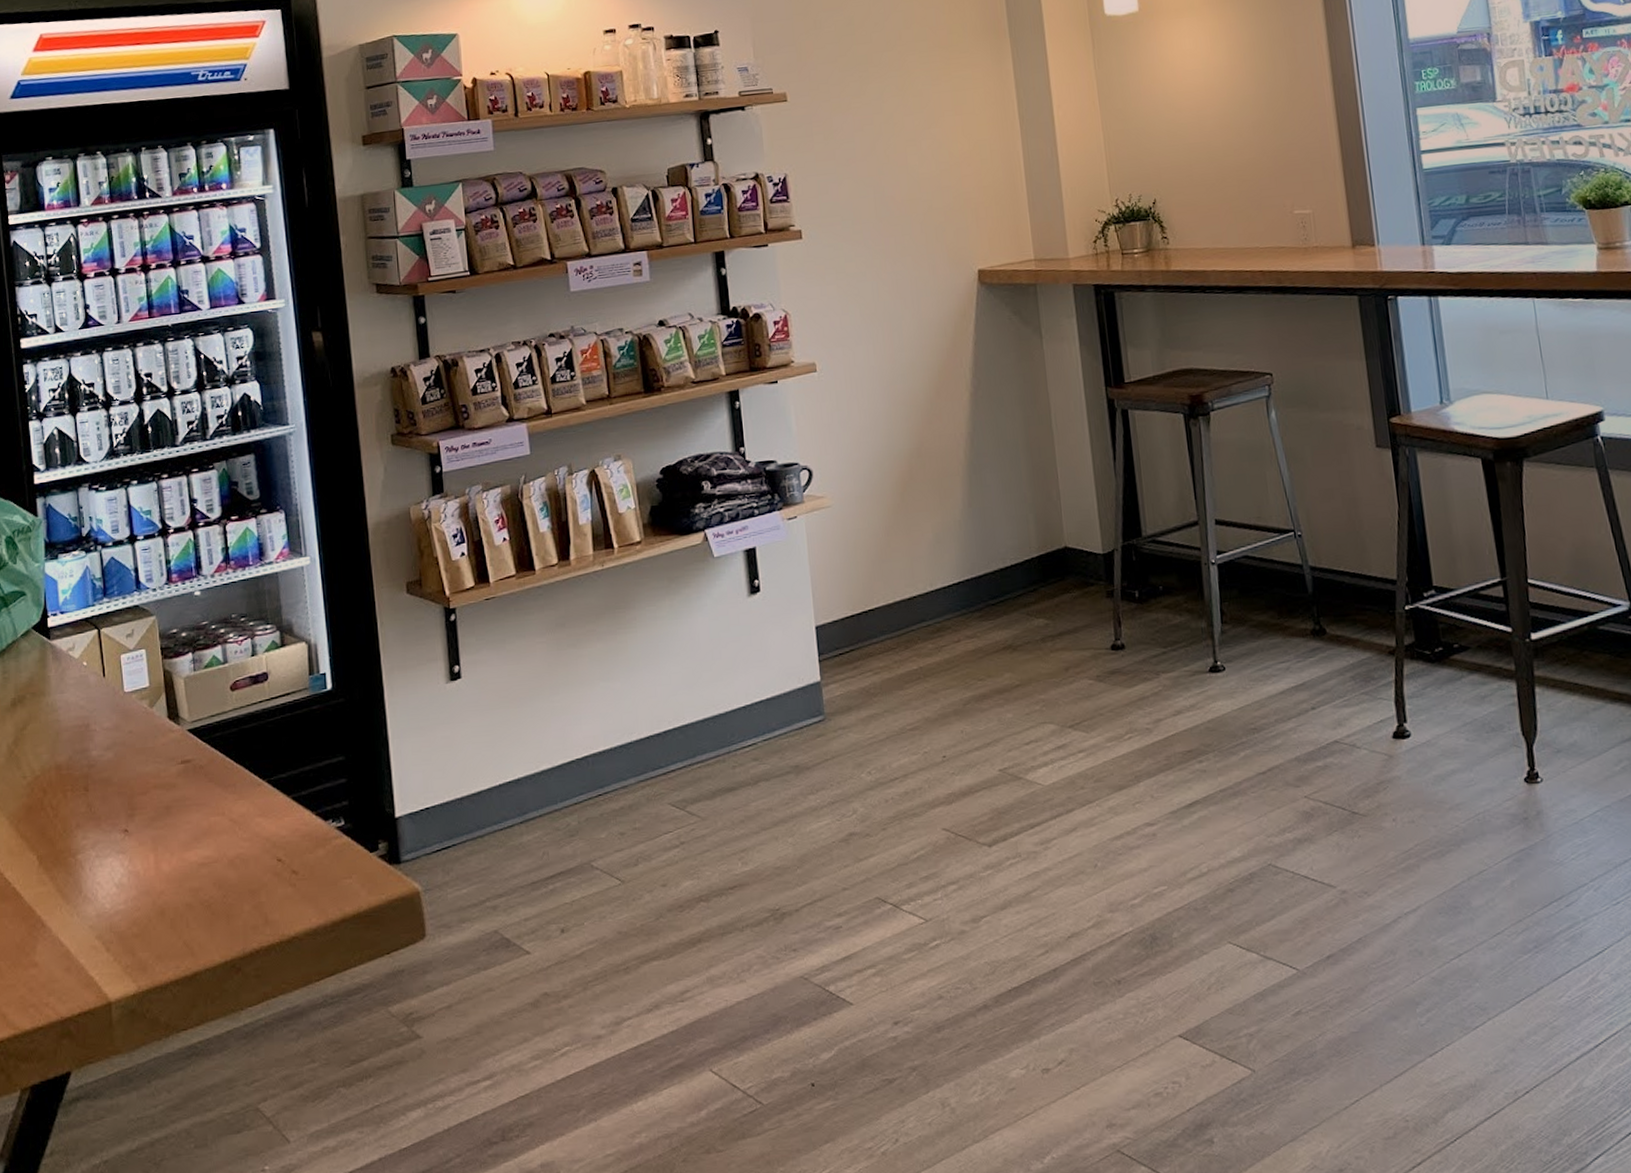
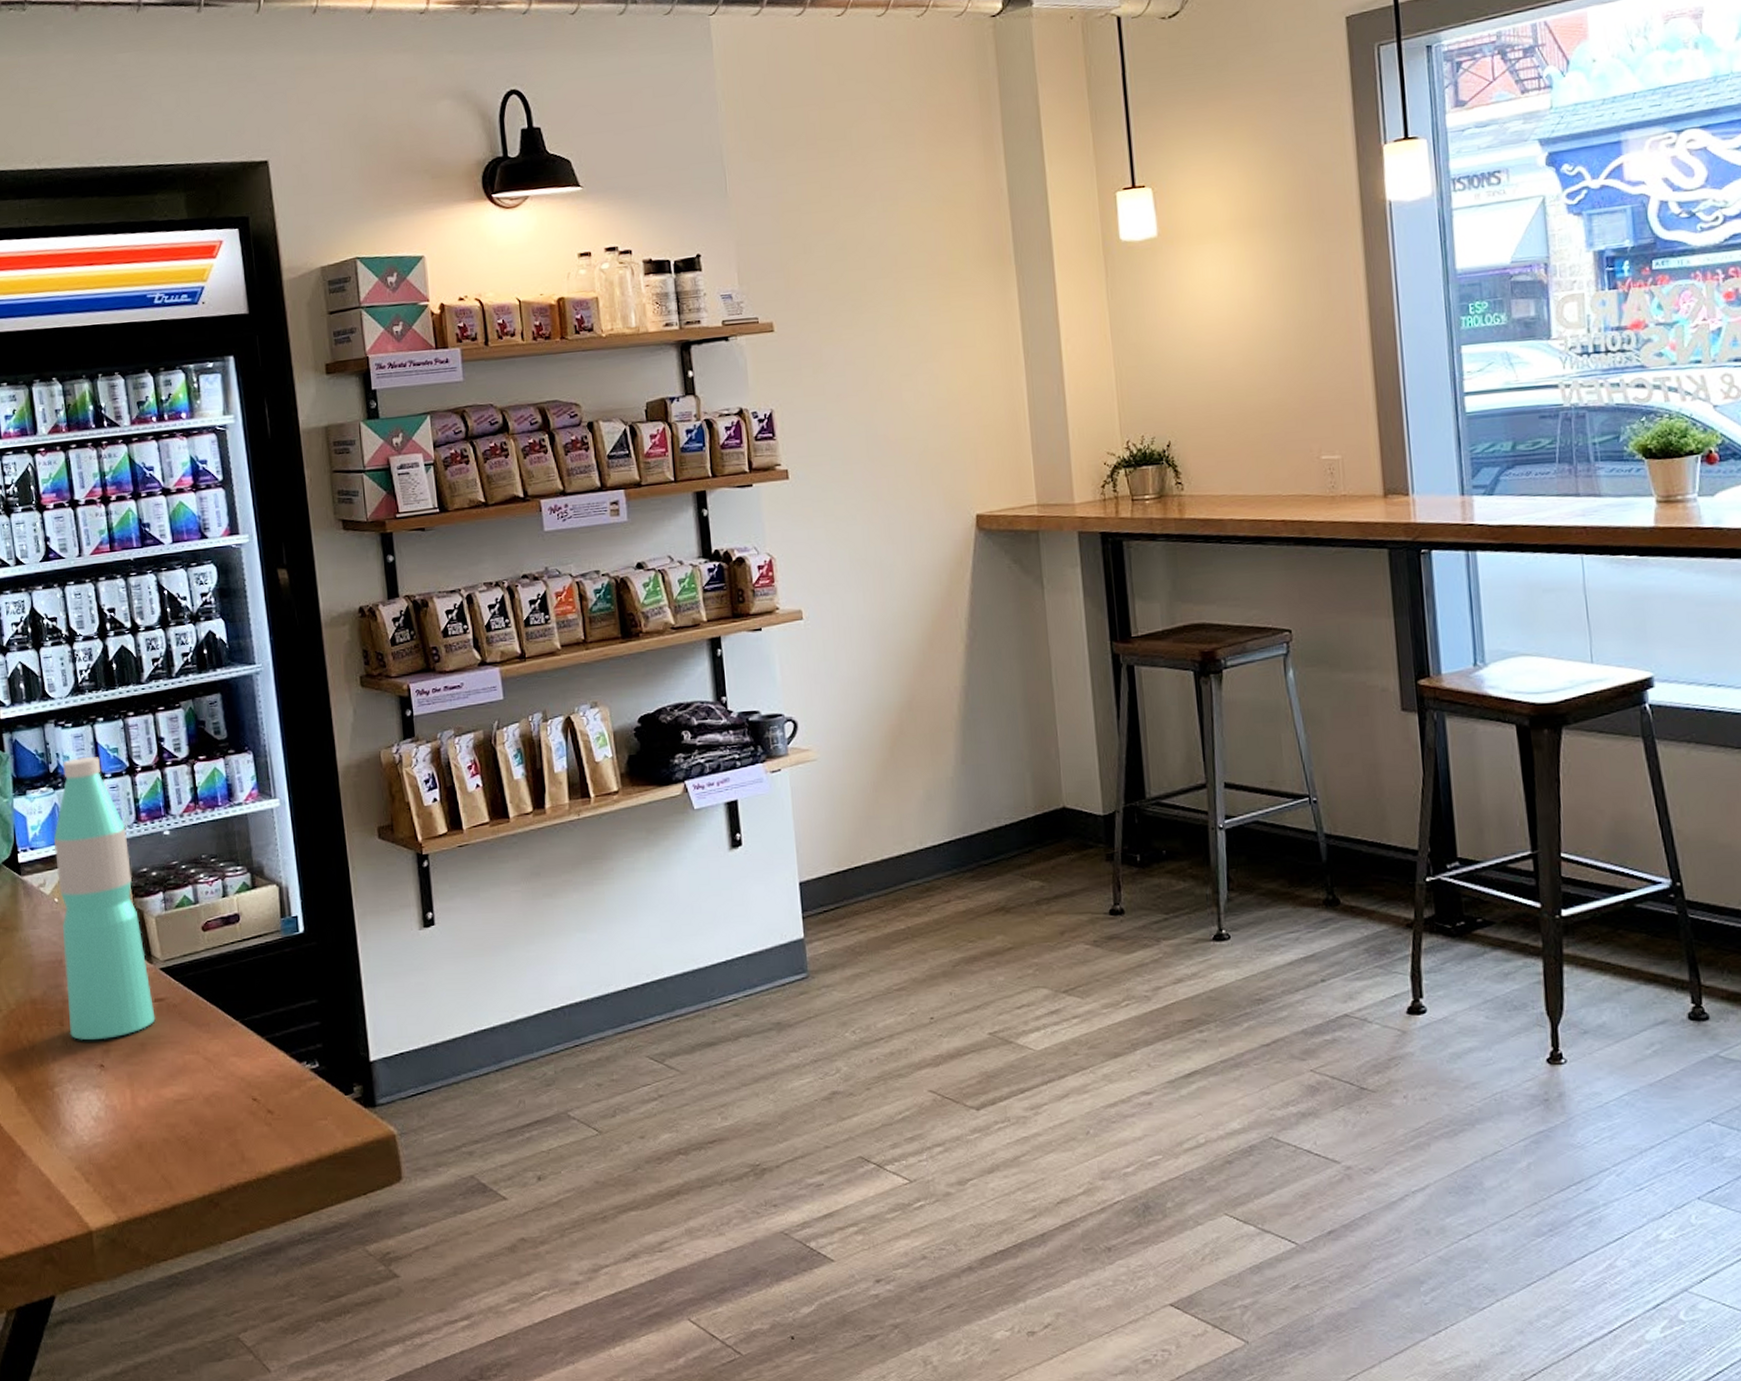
water bottle: none [84,519,182,805] -> present [53,757,156,1040]

